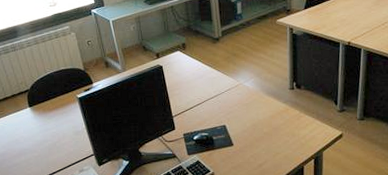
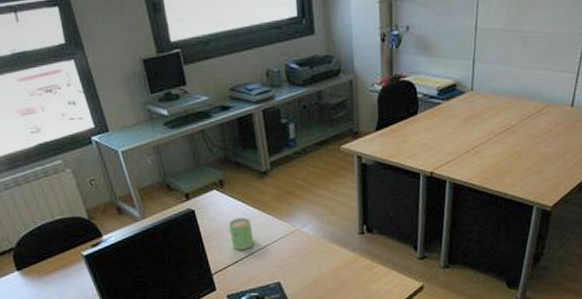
mug: none [187,73,207,98] -> present [228,217,254,250]

